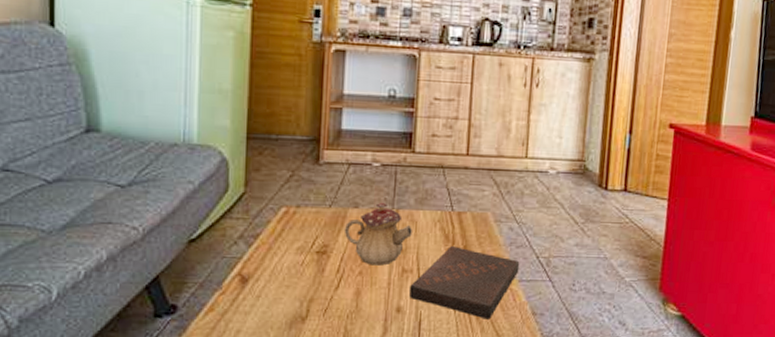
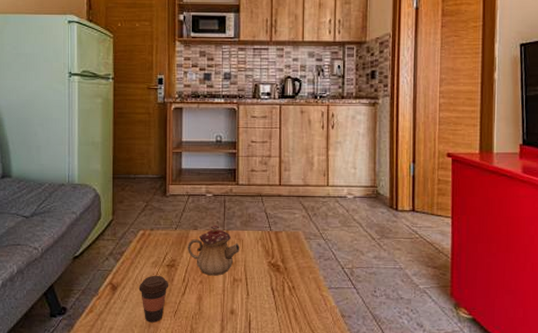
coffee cup: none [277,264,319,323] -> present [138,275,169,323]
book: present [409,245,520,319] -> none [240,259,328,321]

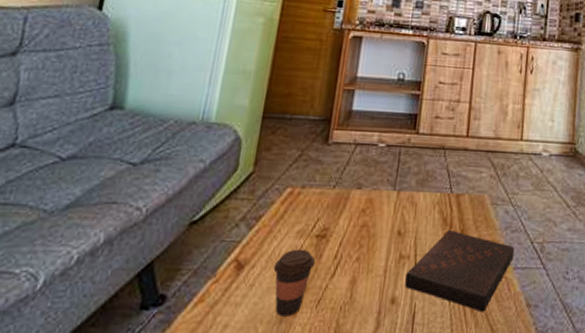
teapot: present [187,225,240,276] -> none [345,183,412,251]
book: none [240,259,328,321] -> present [405,229,515,312]

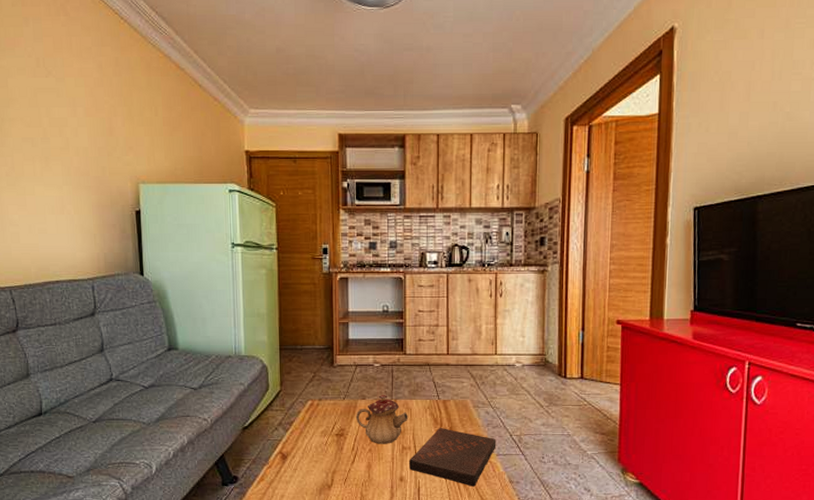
coffee cup: present [273,249,316,316] -> none [308,444,339,490]
teapot: none [345,183,412,251] -> present [355,394,408,444]

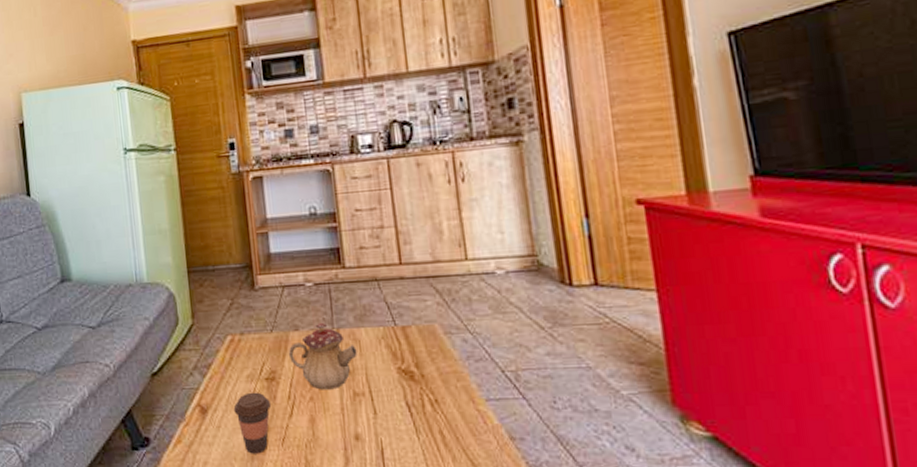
coffee cup: none [308,444,339,490] -> present [233,392,272,454]
book: present [409,427,497,487] -> none [365,363,484,446]

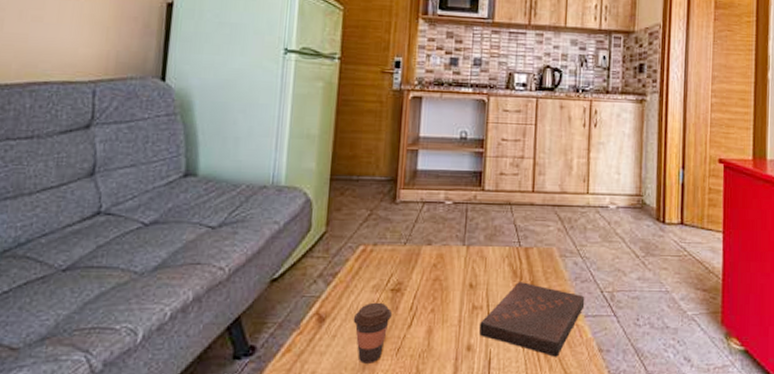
teapot: present [288,322,357,390] -> none [417,239,482,303]
book: none [365,363,484,446] -> present [479,281,585,357]

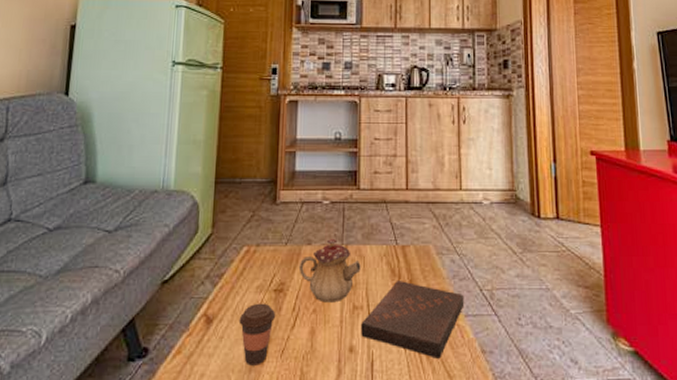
teapot: none [417,239,482,303] -> present [298,238,361,303]

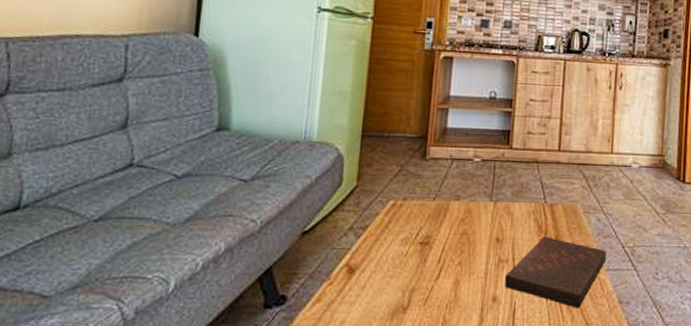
coffee cup: present [239,303,276,366] -> none [382,254,421,313]
teapot: present [298,238,361,303] -> none [446,195,509,256]

